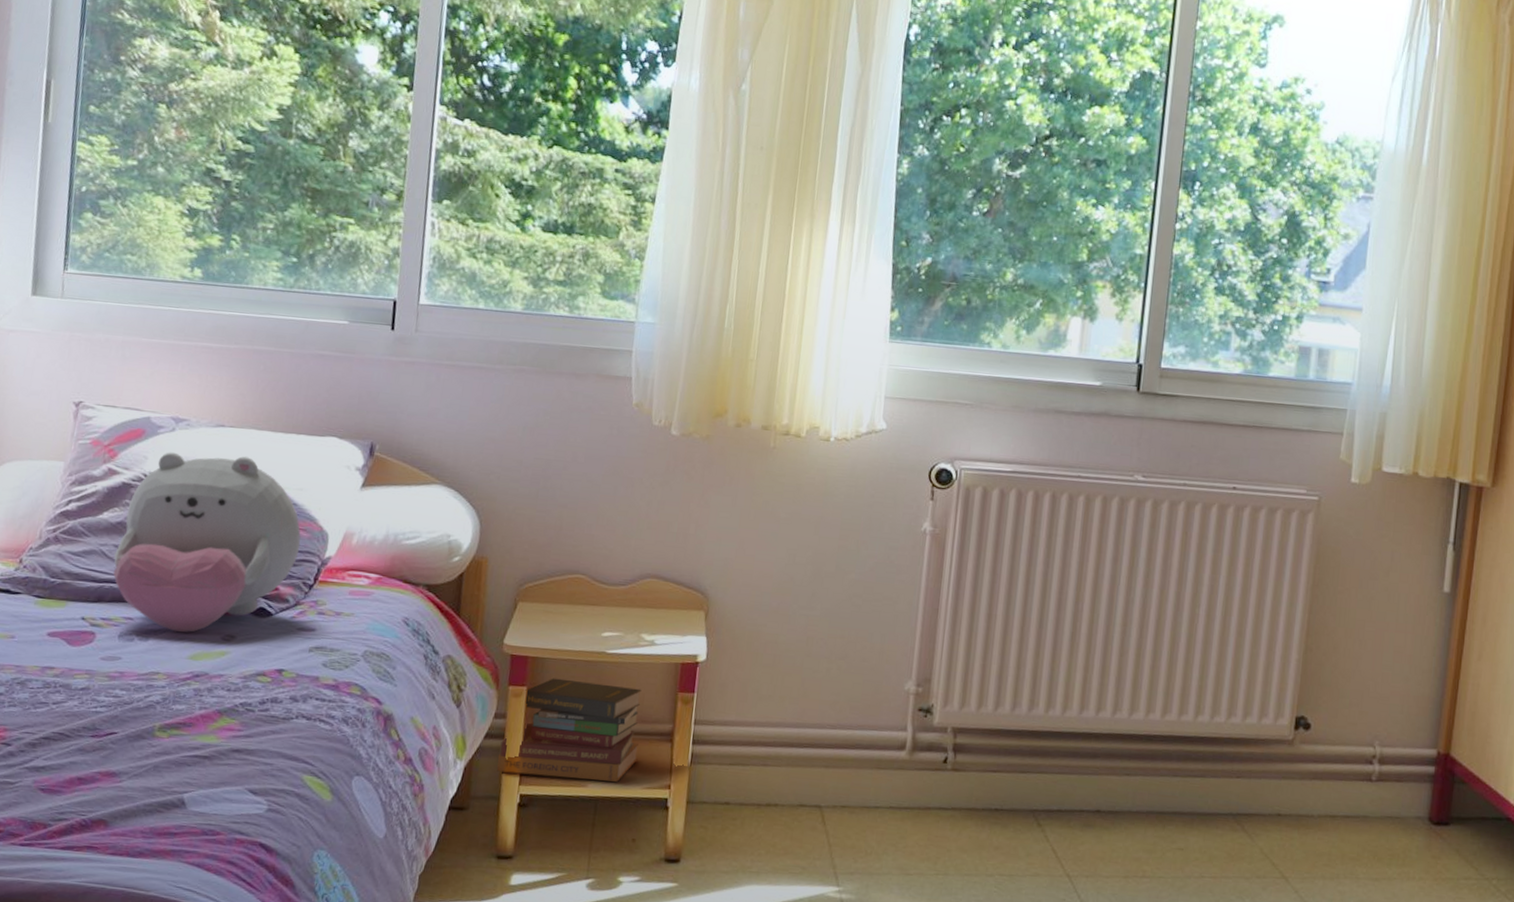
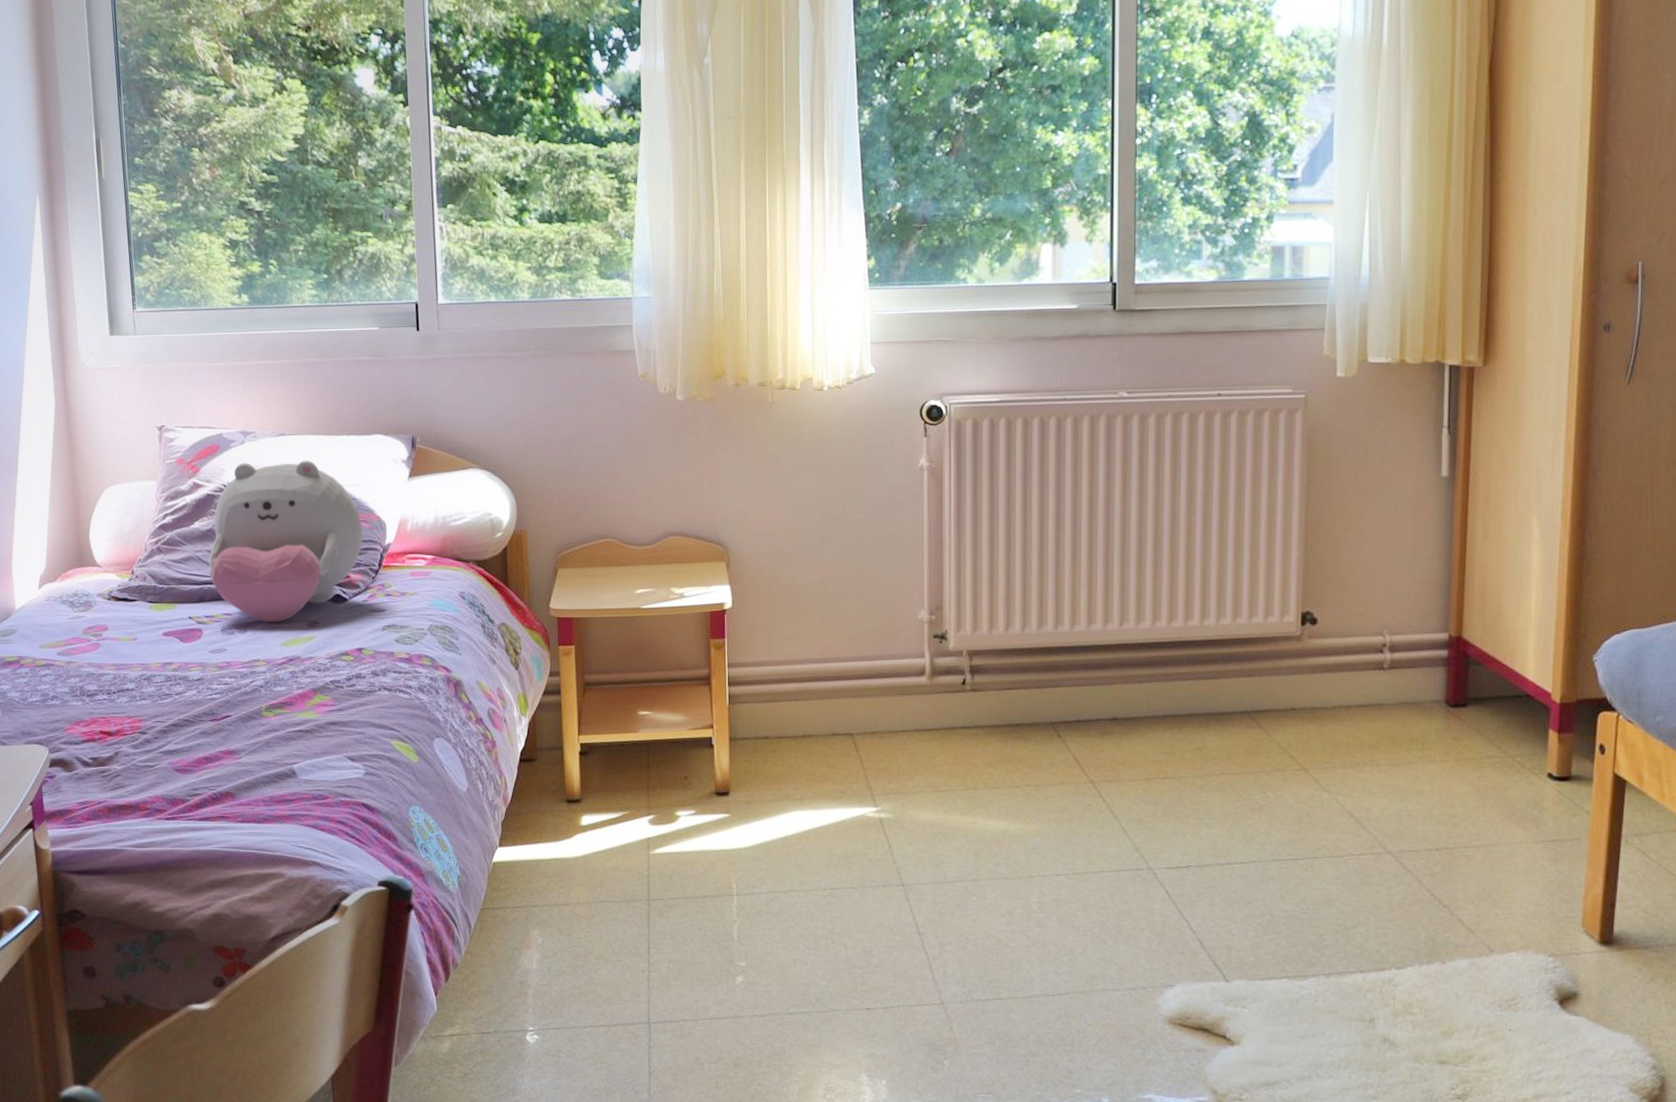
books: present [497,678,642,782] -> none [556,635,681,726]

